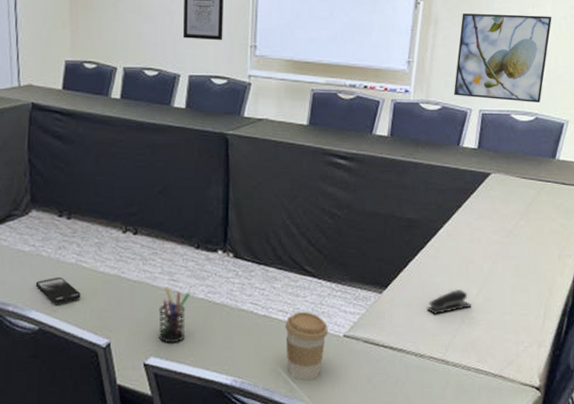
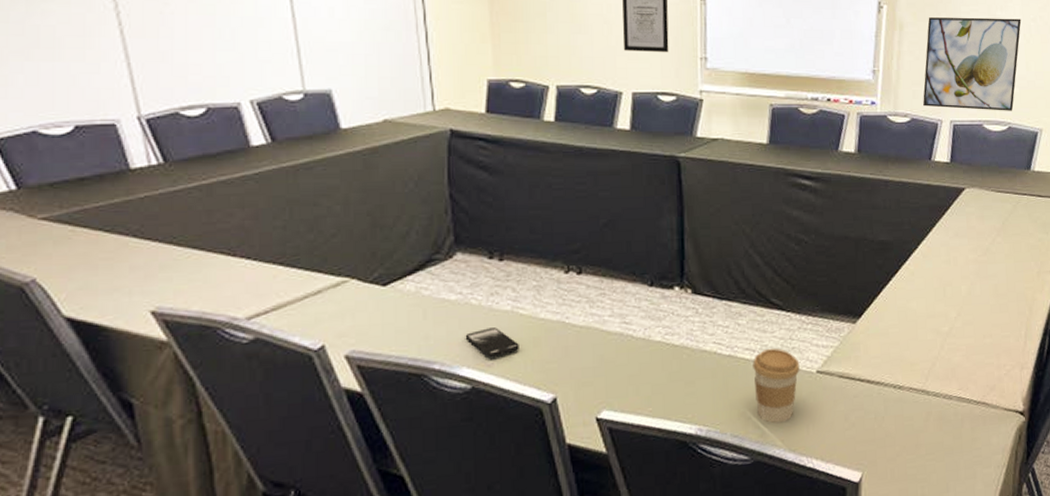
pen holder: present [158,287,190,344] -> none [610,330,645,394]
stapler: present [427,290,472,314] -> none [904,314,951,342]

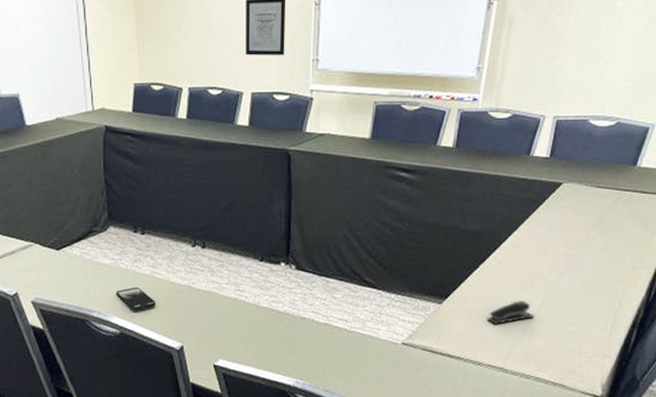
coffee cup: present [753,348,800,423] -> none [345,320,387,384]
stapler: none [904,314,951,342] -> present [487,301,534,324]
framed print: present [923,17,1022,111] -> none [527,9,644,106]

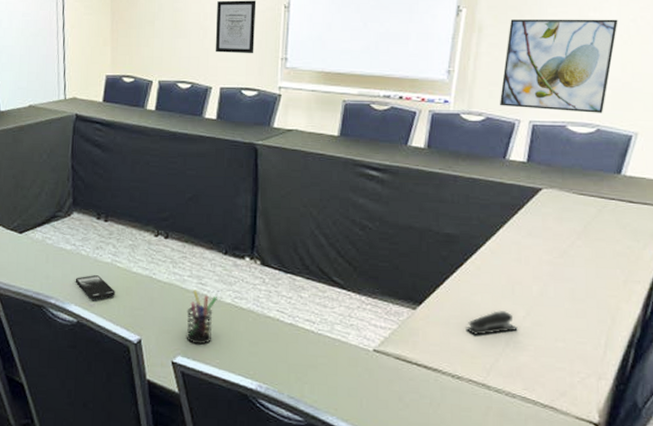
pen holder: none [226,296,255,348] -> present [186,290,217,345]
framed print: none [527,9,644,106] -> present [500,19,618,113]

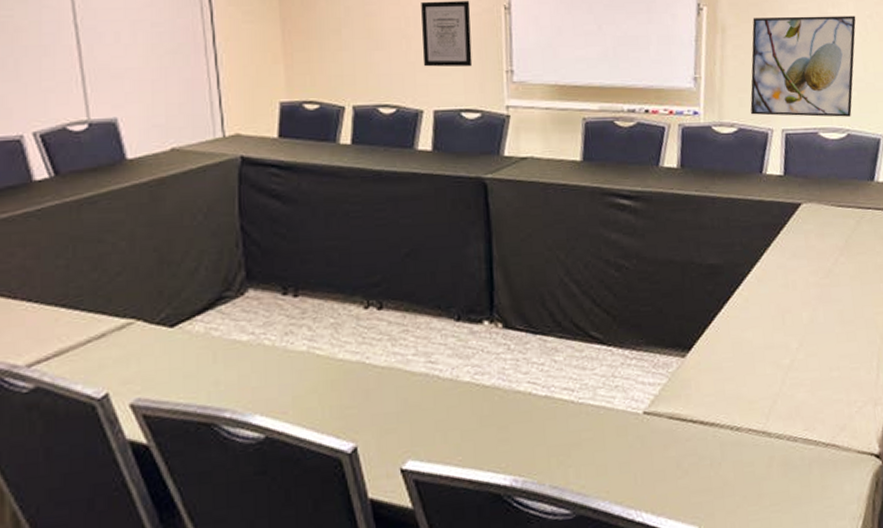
smartphone: present [75,275,115,299] -> none [258,370,316,403]
pen holder: present [186,290,217,345] -> none [415,371,453,442]
stapler: present [466,310,518,335] -> none [739,345,792,377]

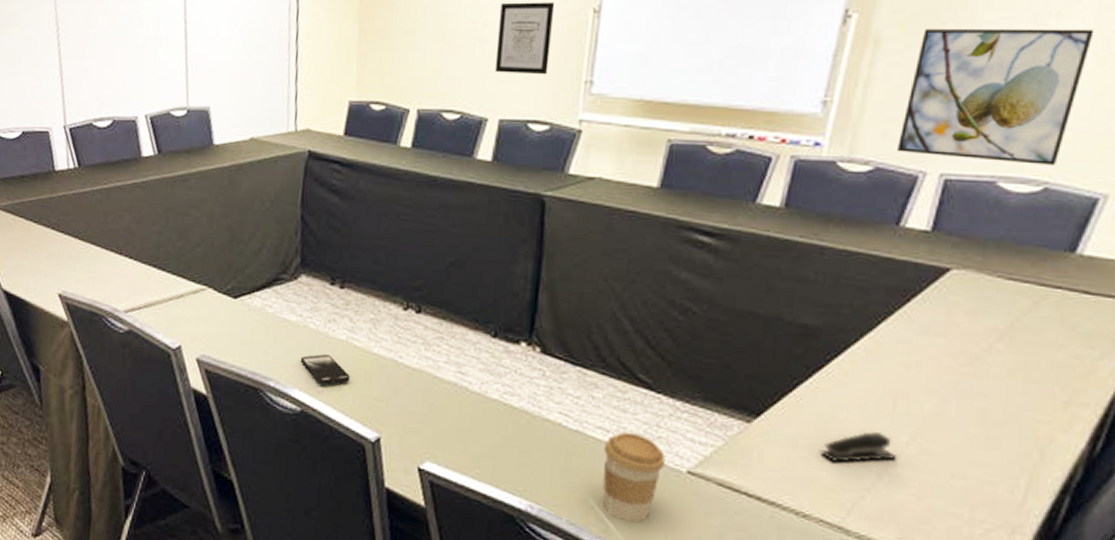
smartphone: none [258,370,316,403] -> present [300,354,350,385]
coffee cup: none [572,387,625,472] -> present [603,432,666,522]
stapler: none [739,345,792,377] -> present [820,431,897,462]

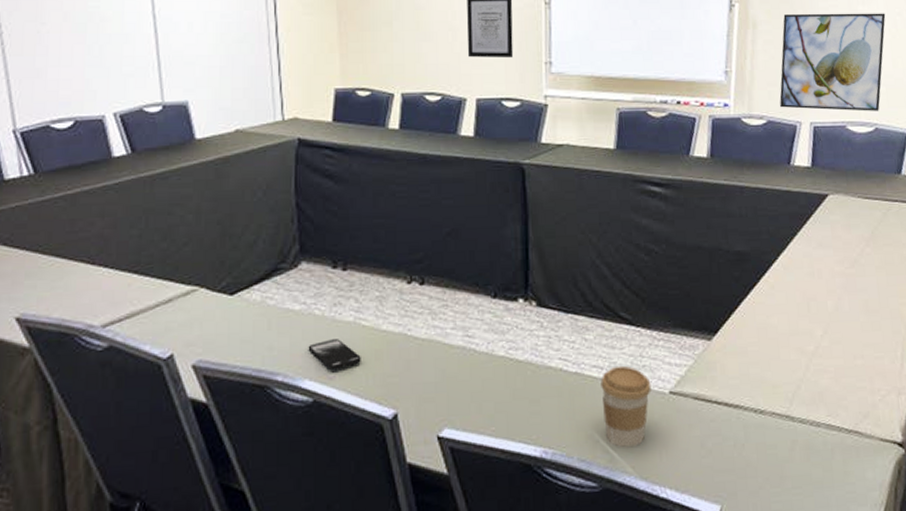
stapler: present [820,431,897,462] -> none [764,331,817,362]

